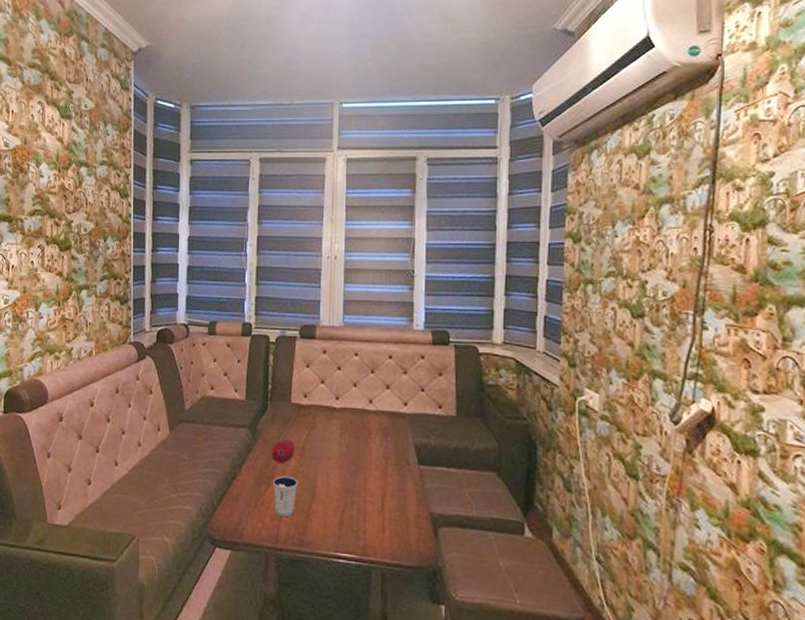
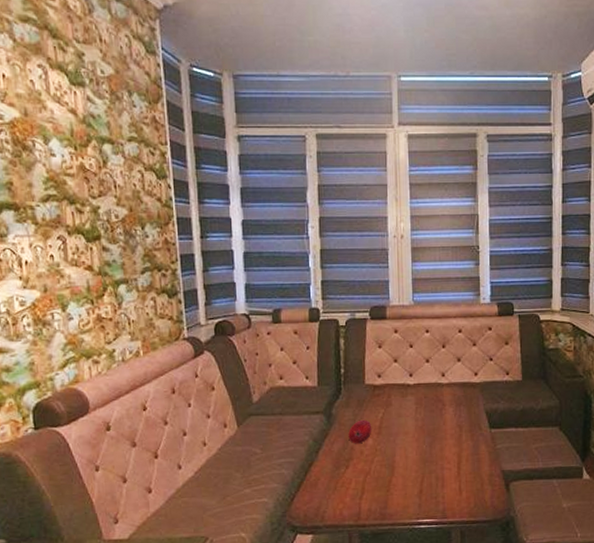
dixie cup: present [273,475,298,518] -> none [352,455,377,495]

